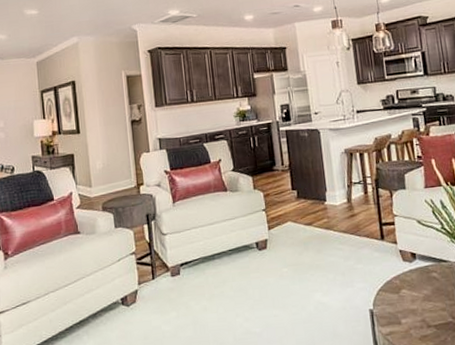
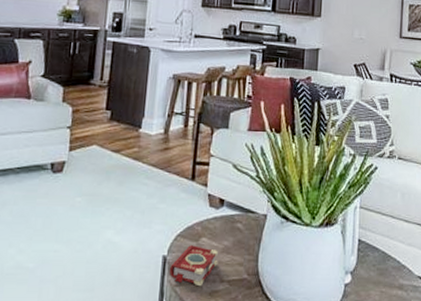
book: none [378,297,422,334] -> present [170,245,218,287]

